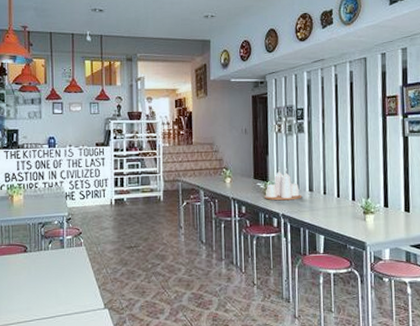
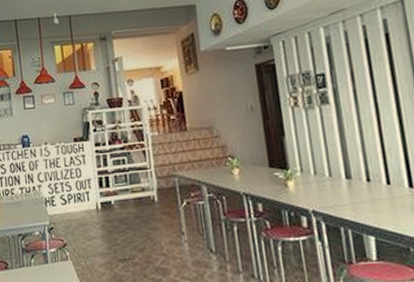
condiment set: present [264,167,302,201] -> none [285,150,338,194]

